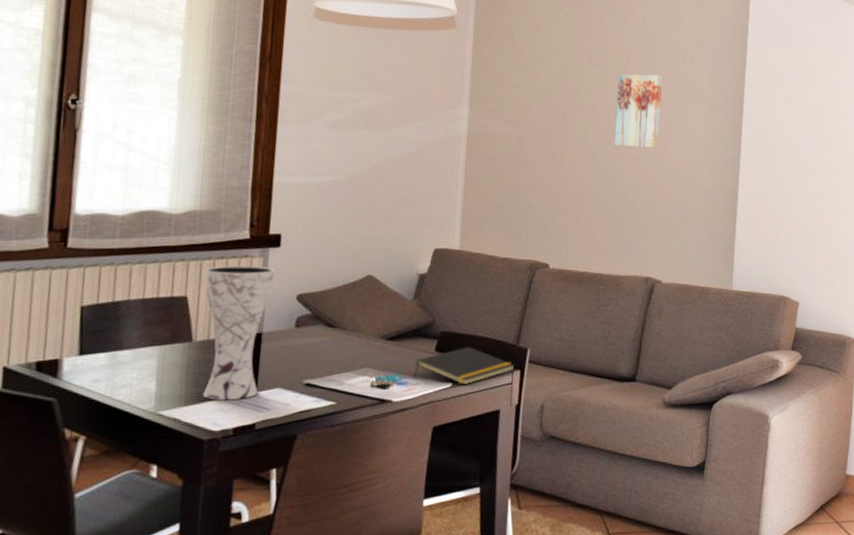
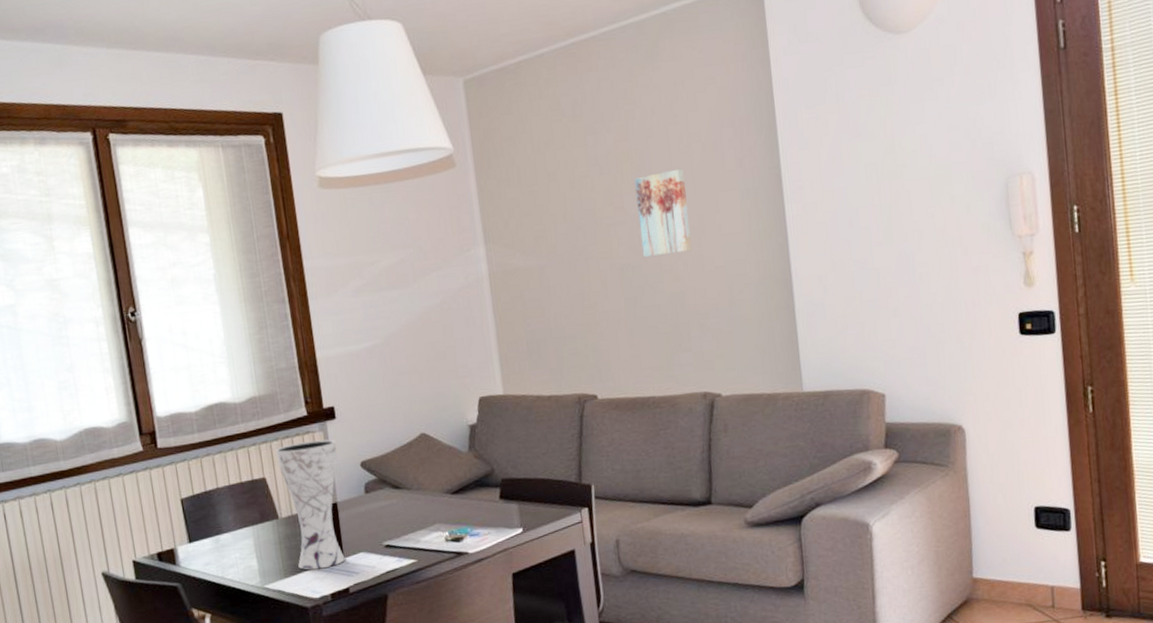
notepad: present [414,346,515,385] -> none [483,490,582,530]

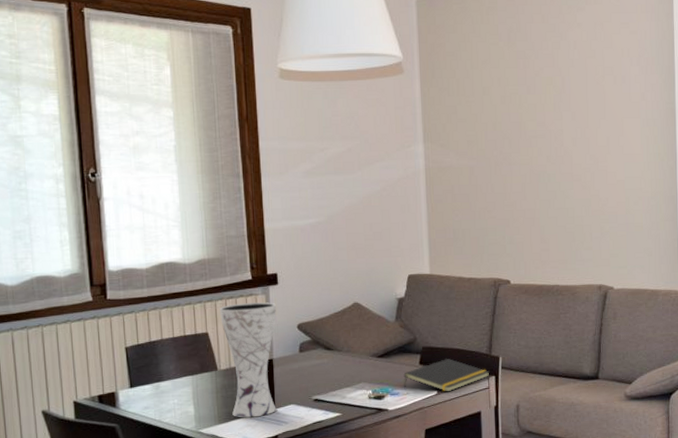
notepad: none [483,490,582,530] -> present [403,358,490,392]
wall art: present [634,168,692,258] -> none [555,95,599,168]

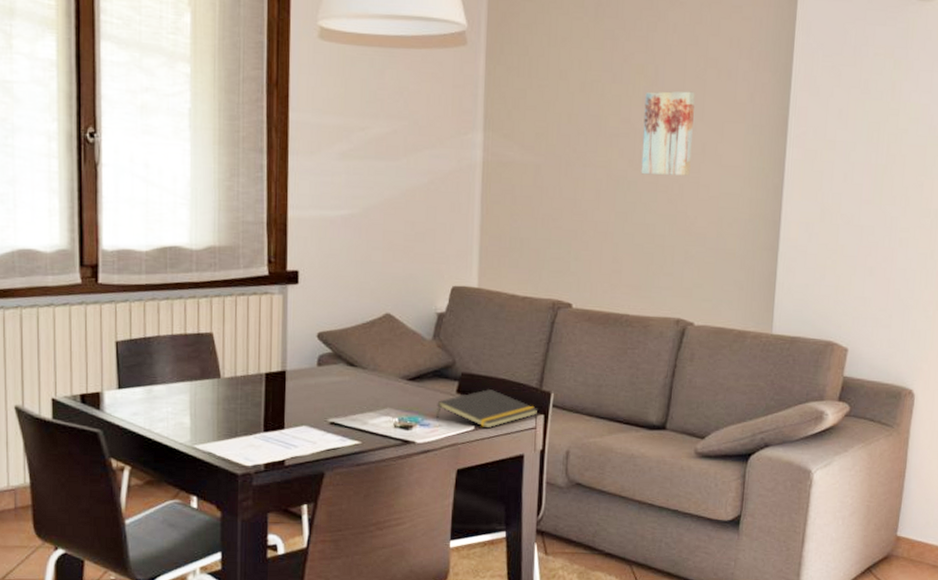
vase: present [220,302,277,418] -> none [228,302,294,437]
wall art: none [555,95,599,168] -> present [641,91,695,176]

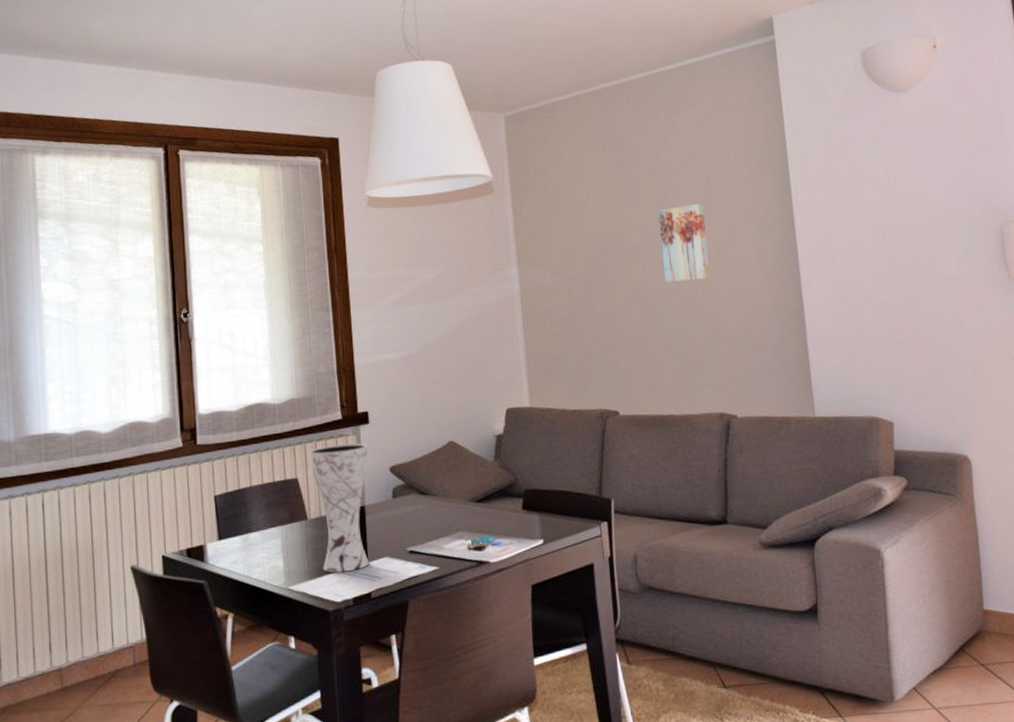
vase: none [228,302,294,437] -> present [310,443,369,573]
notepad: present [436,388,539,429] -> none [505,501,601,541]

